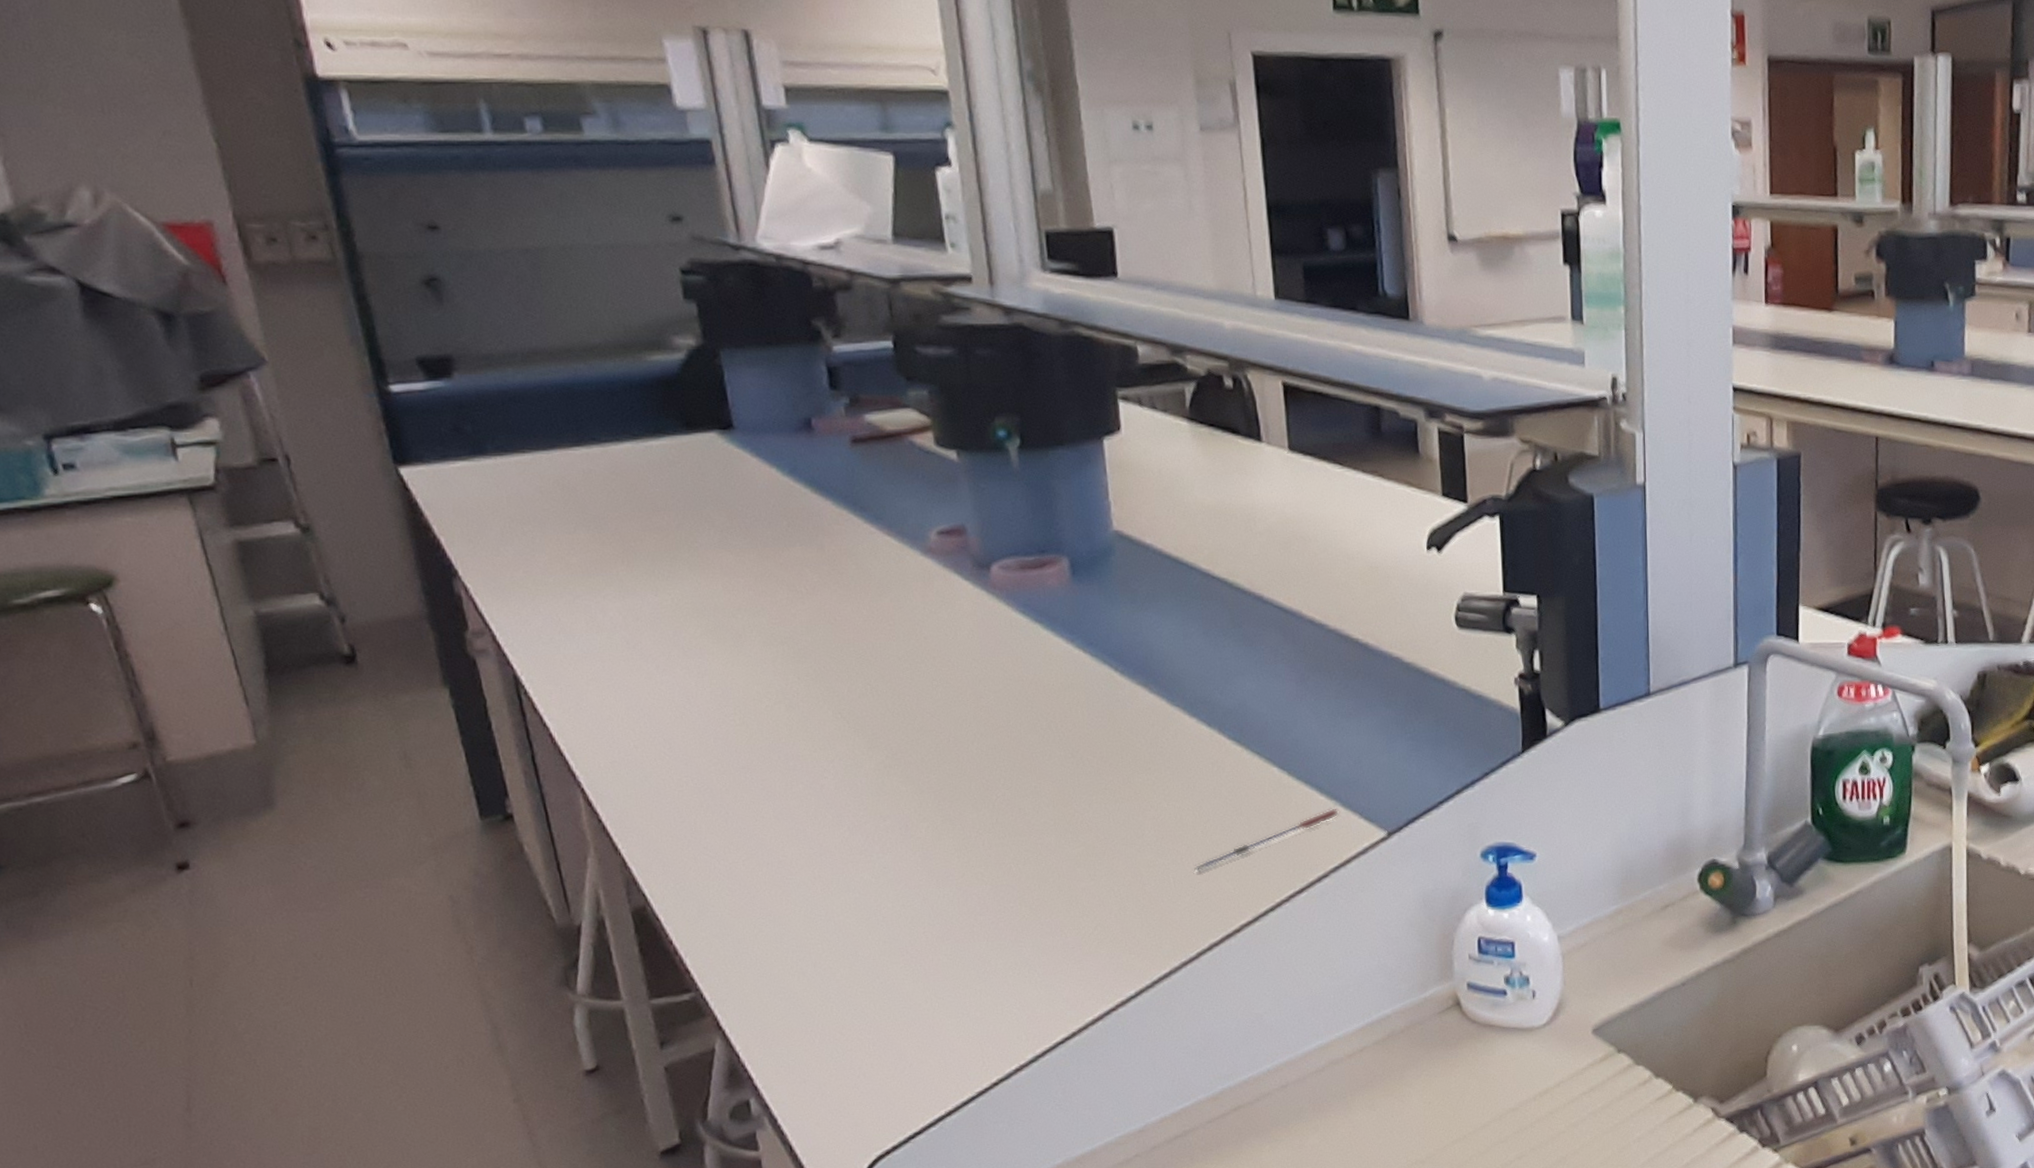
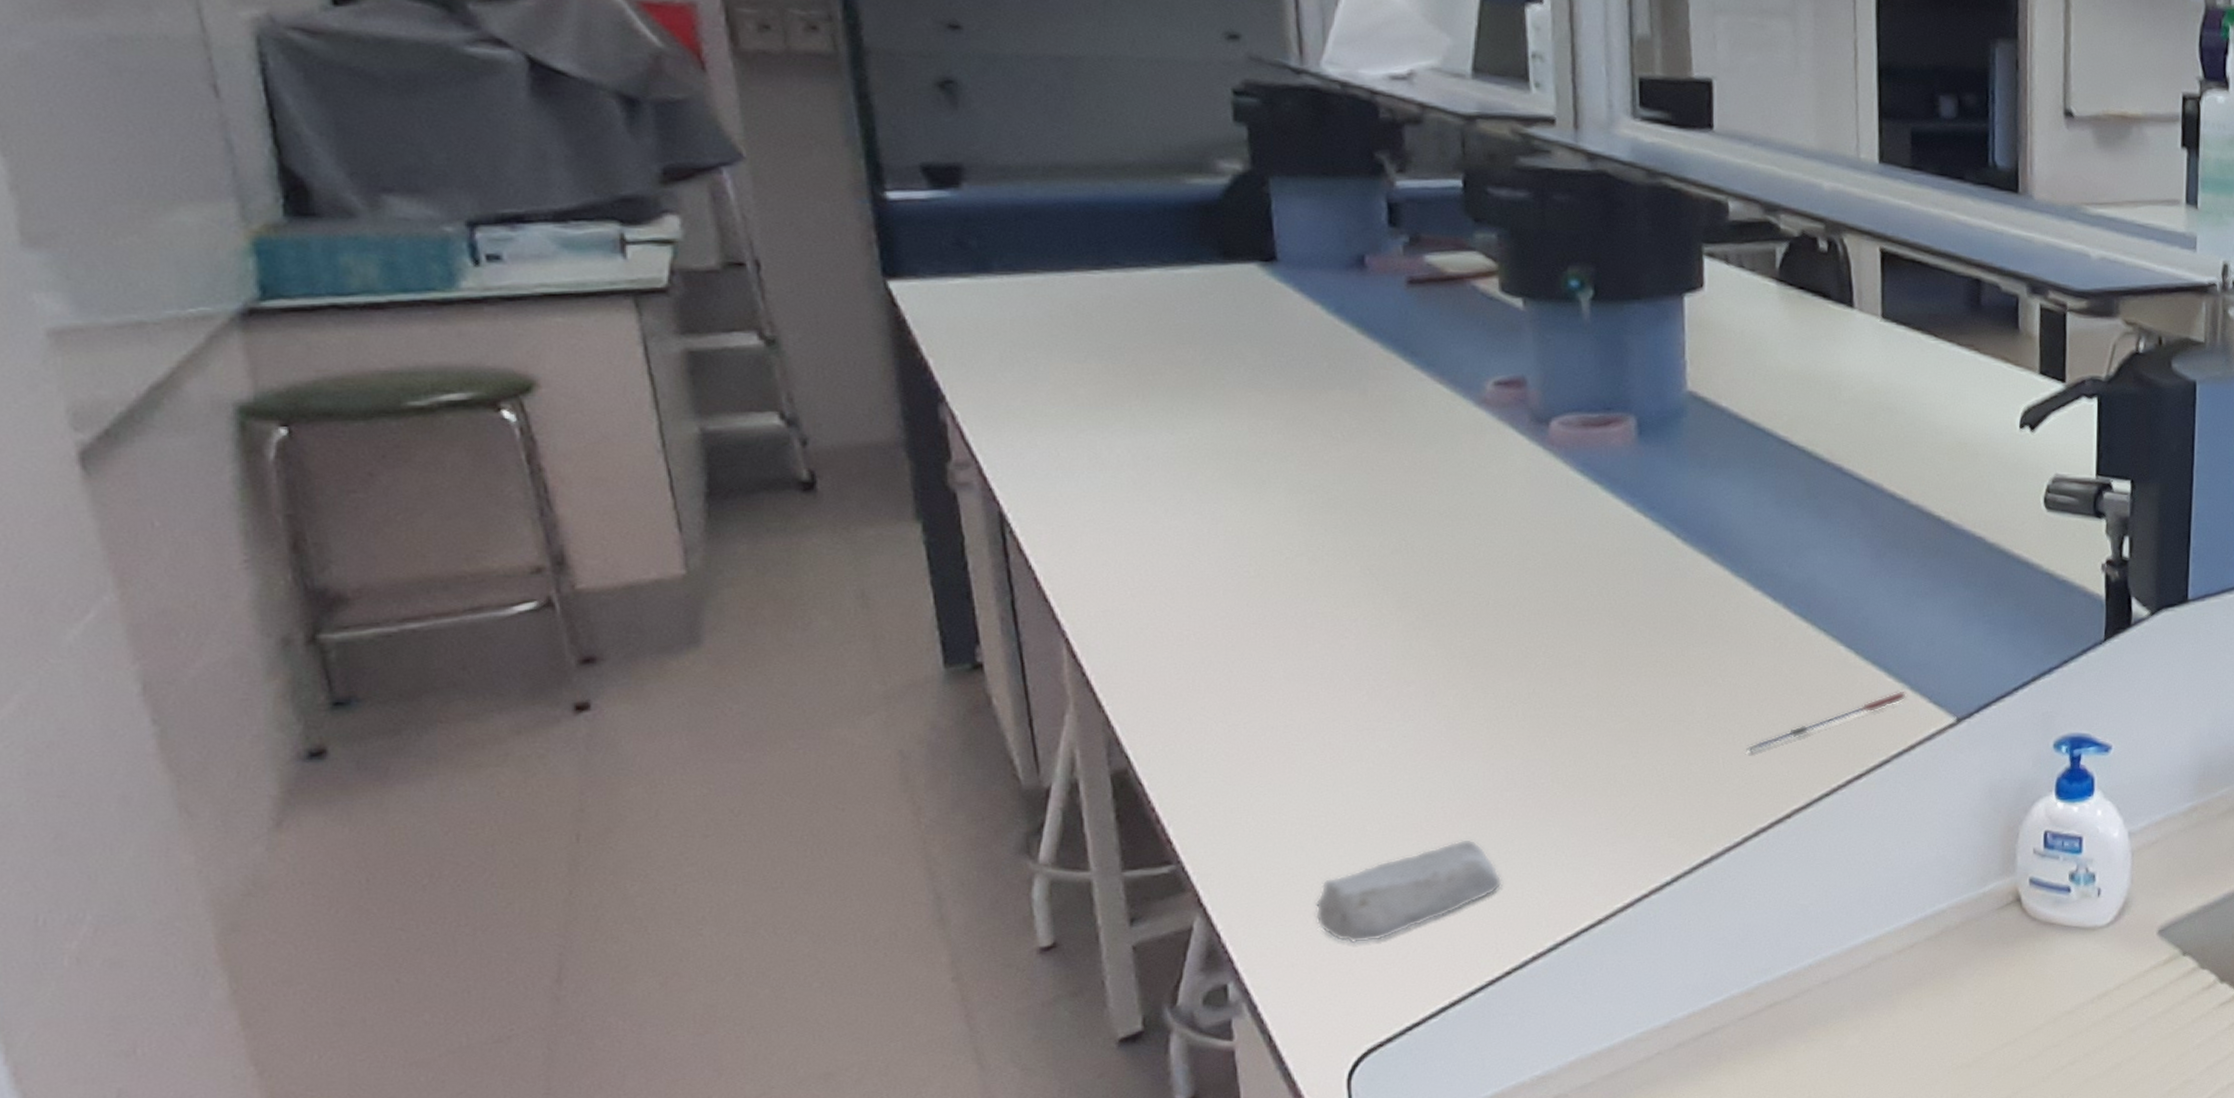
soap bar: none [818,961,983,1060] -> present [1314,839,1502,944]

